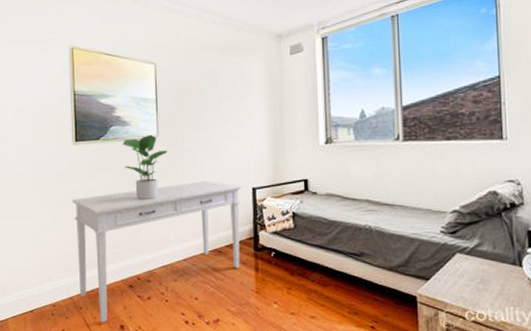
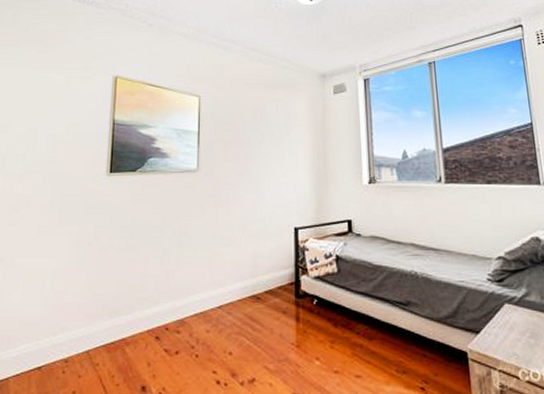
desk: present [72,181,241,323] -> none [98,219,283,383]
potted plant: present [123,134,168,200] -> none [159,167,207,238]

